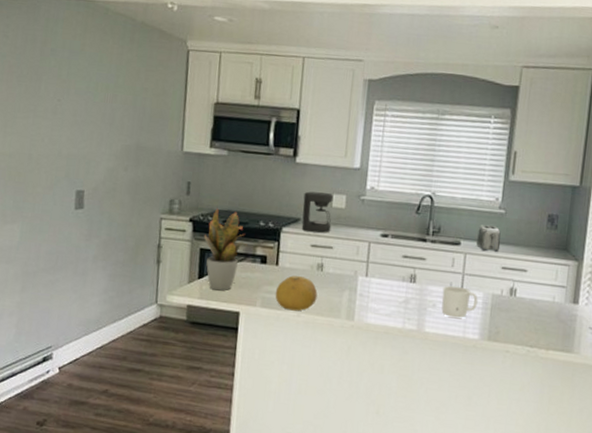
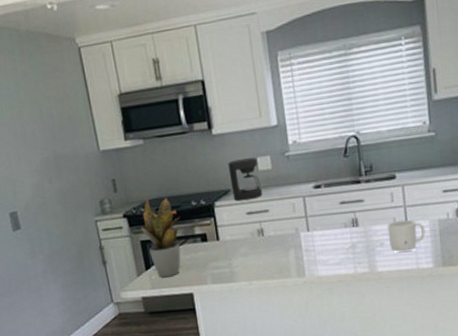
fruit: present [275,275,318,311] -> none [222,245,265,281]
toaster: present [476,225,501,252] -> none [411,151,438,179]

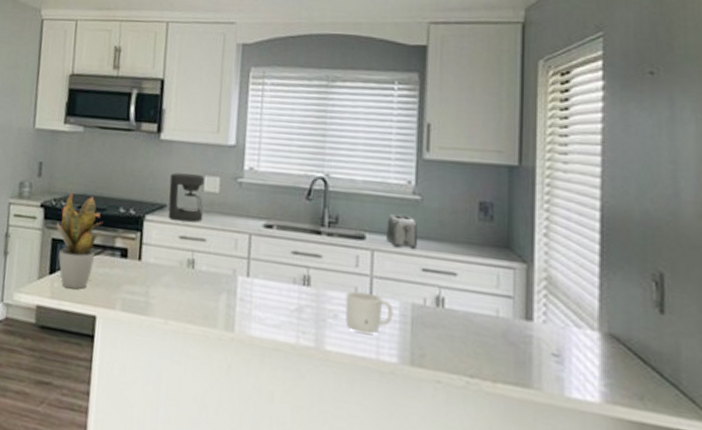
toaster: none [411,151,438,179] -> present [386,214,418,249]

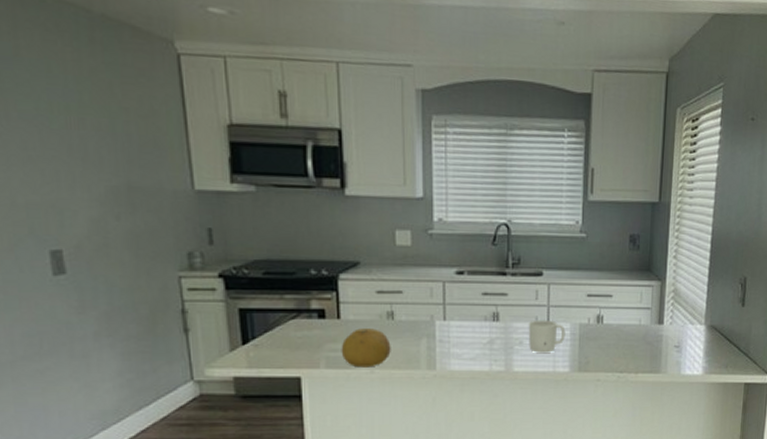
potted plant: present [56,192,105,290] -> none [241,258,298,356]
fruit: none [137,273,189,318] -> present [341,328,391,368]
coffee maker: present [168,172,205,223] -> none [360,229,398,277]
toaster: present [386,214,418,249] -> none [560,251,584,280]

